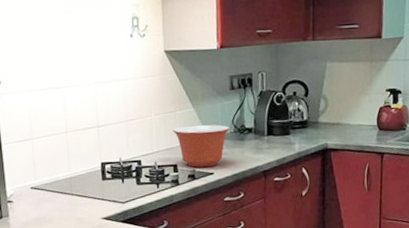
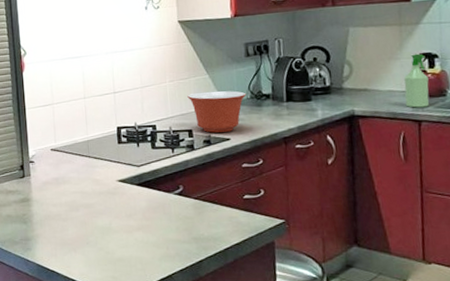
spray bottle: none [371,89,392,141] -> present [403,53,430,108]

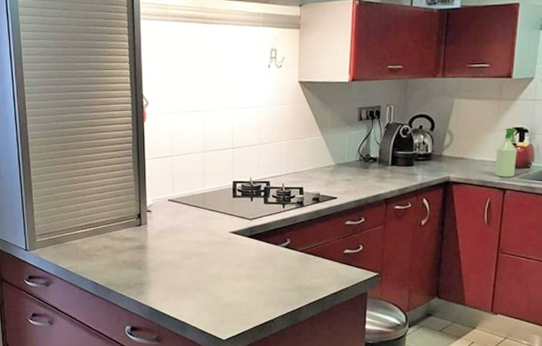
mixing bowl: present [187,90,247,133] -> none [301,152,356,191]

